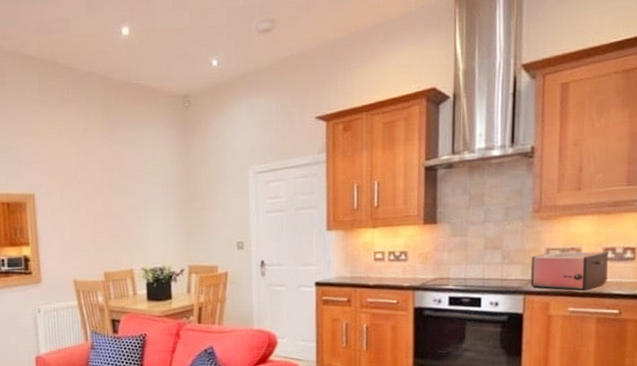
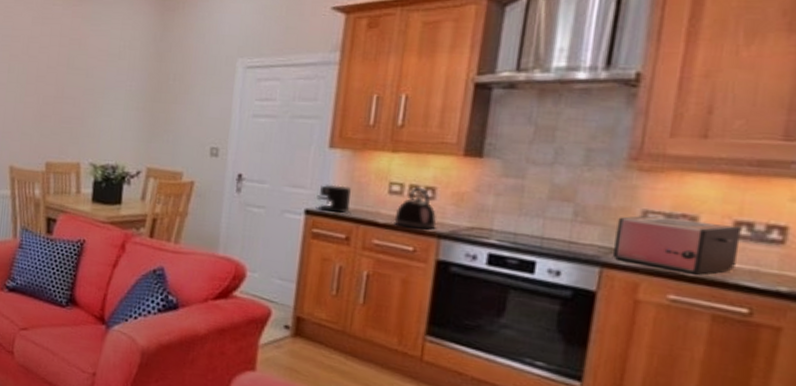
coffee maker: none [322,259,349,284] -> present [316,184,351,216]
kettle: none [381,252,411,286] -> present [394,187,437,230]

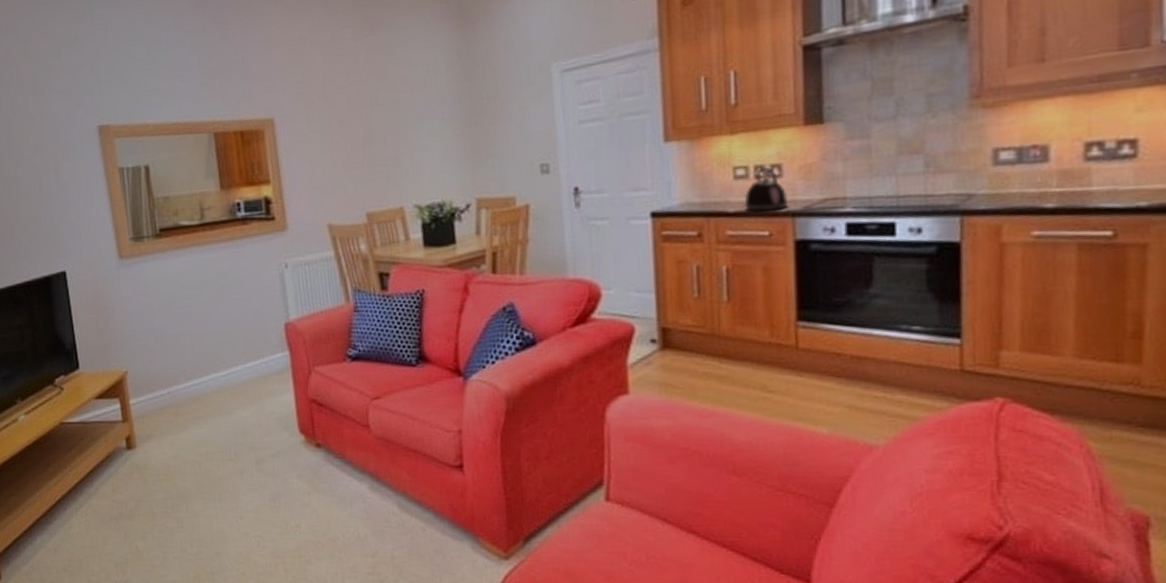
coffee maker: present [316,184,351,216] -> none [660,179,699,214]
toaster: present [612,215,742,276] -> none [970,148,1094,208]

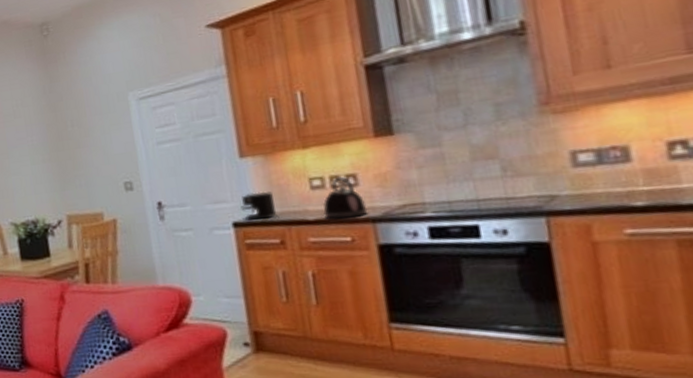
coffee maker: none [660,179,699,214] -> present [240,191,280,223]

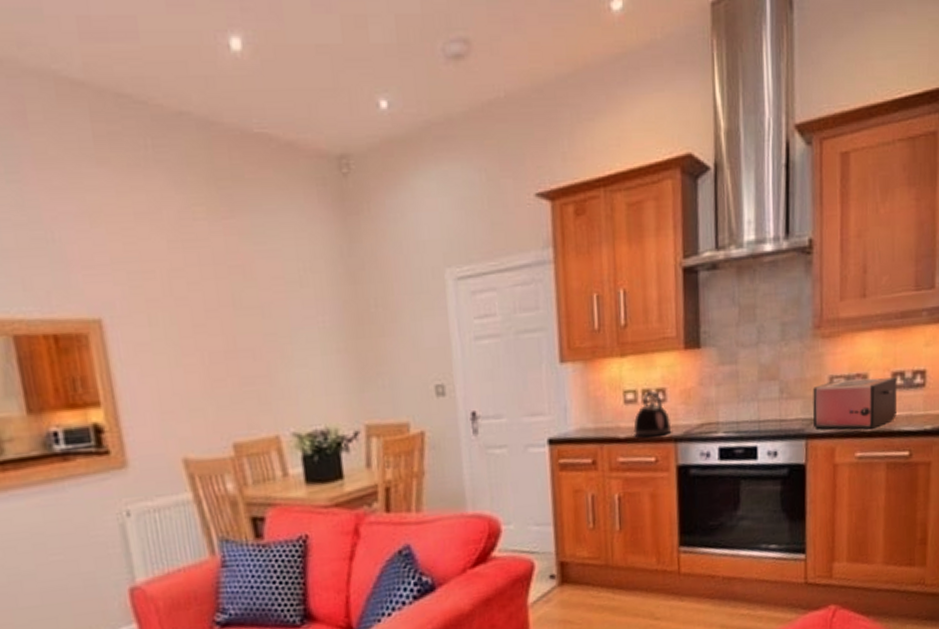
coffee maker: present [240,191,280,223] -> none [557,403,593,440]
toaster: none [548,146,683,207] -> present [812,377,897,431]

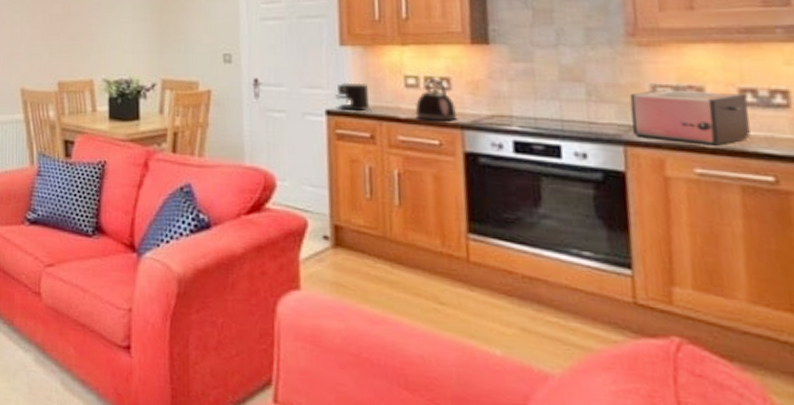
coffee maker: none [557,403,593,440] -> present [335,82,372,114]

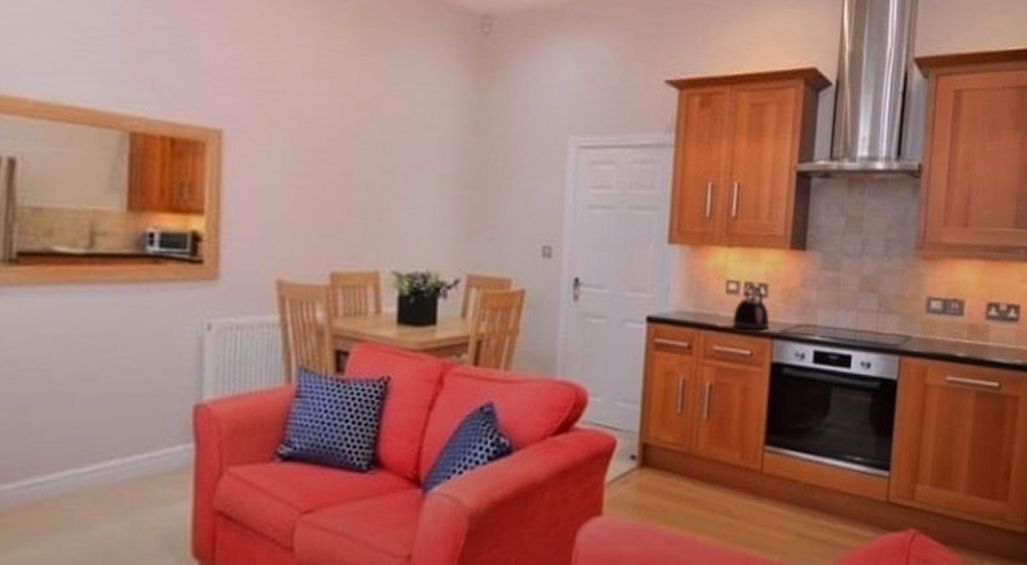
coffee maker: present [335,82,372,114] -> none [658,285,692,322]
toaster: present [629,89,751,147] -> none [907,302,992,356]

